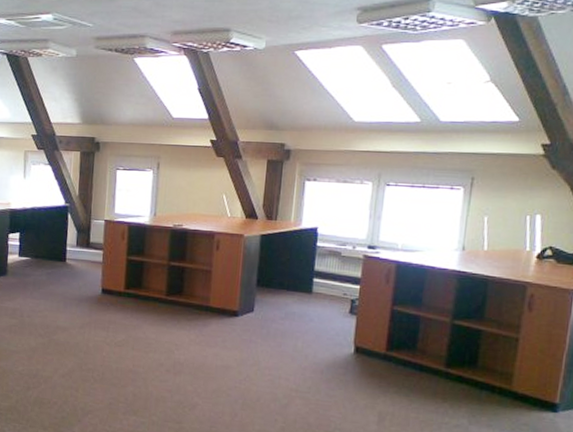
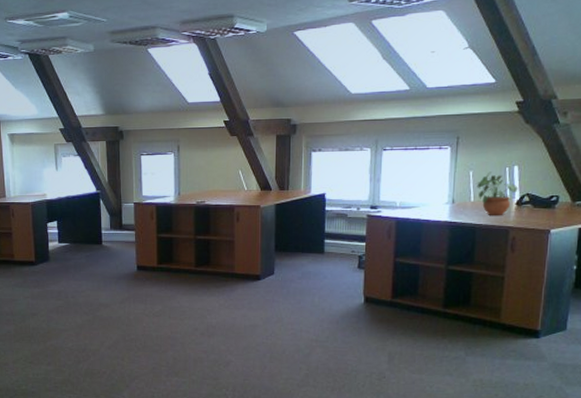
potted plant: none [490,219,540,268] -> present [475,172,518,215]

